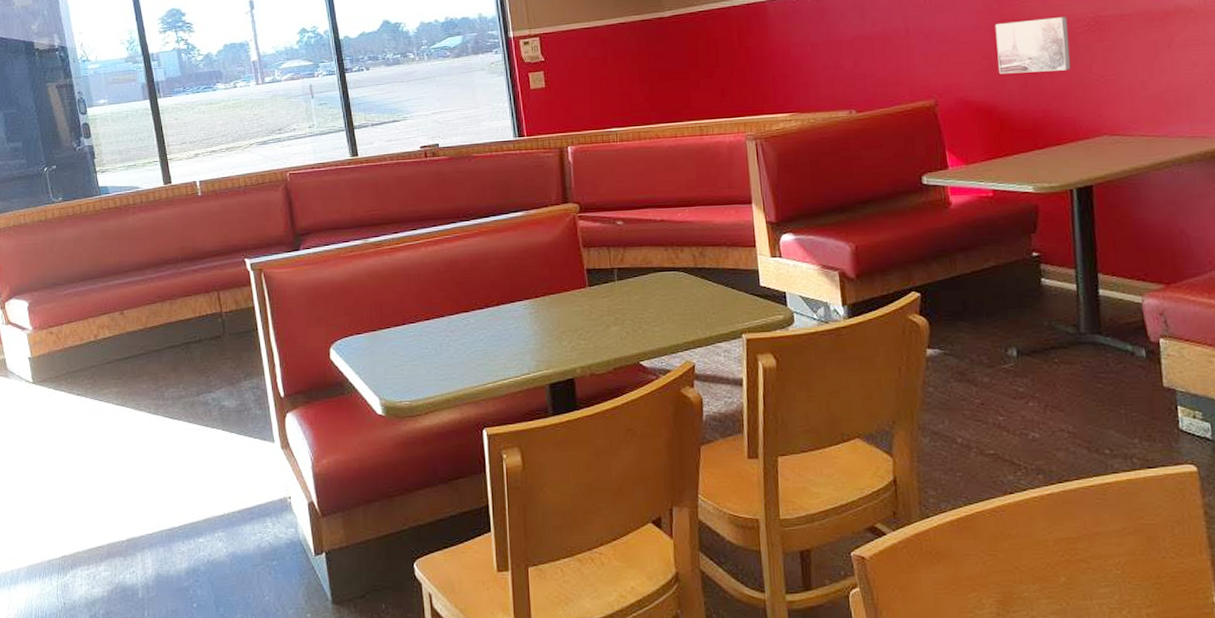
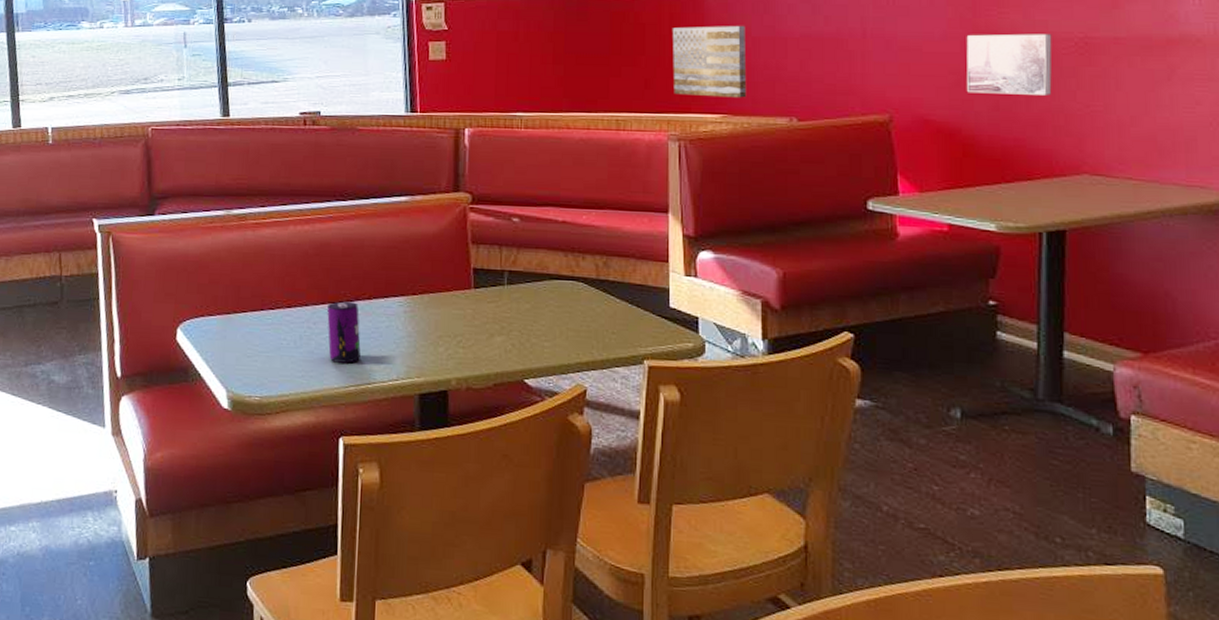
beverage can: none [462,309,495,364] -> present [327,301,361,363]
wall art: none [742,33,811,100] -> present [673,25,747,98]

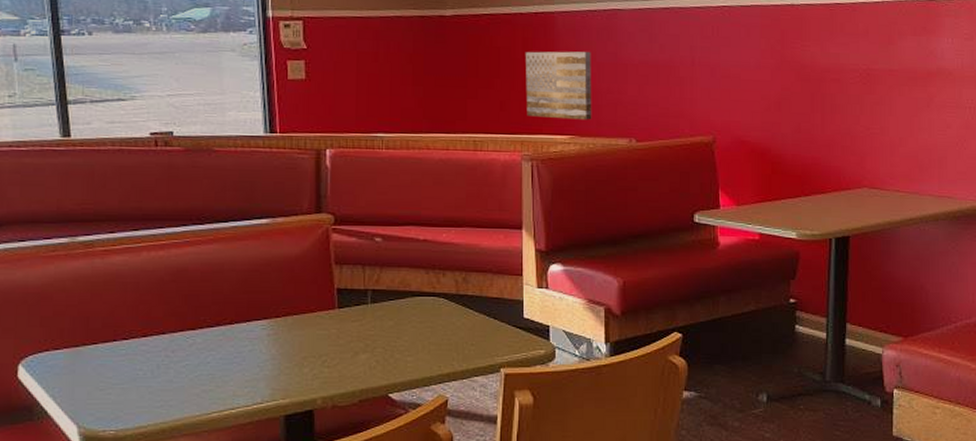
beverage can: present [327,301,361,363] -> none [186,327,223,390]
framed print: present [966,33,1052,95] -> none [776,64,843,119]

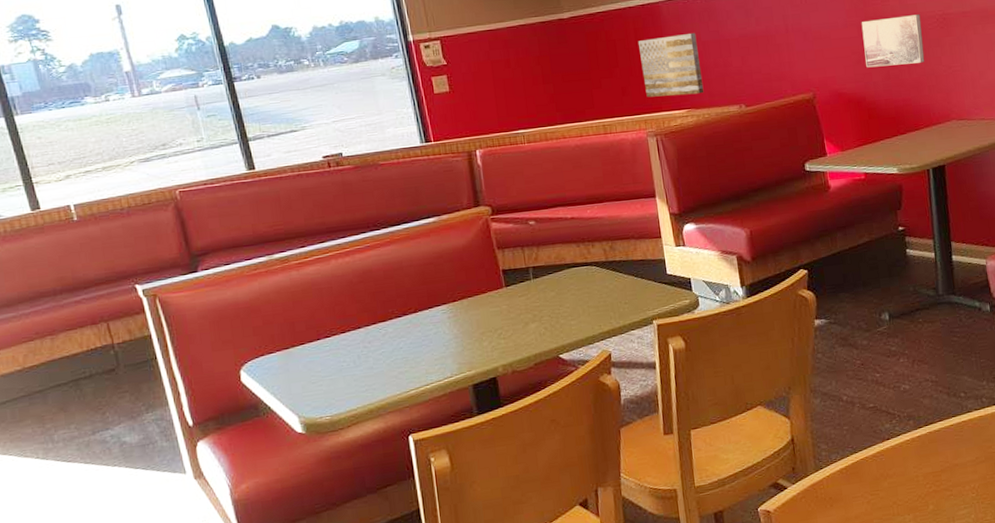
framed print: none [776,64,843,119] -> present [861,14,925,68]

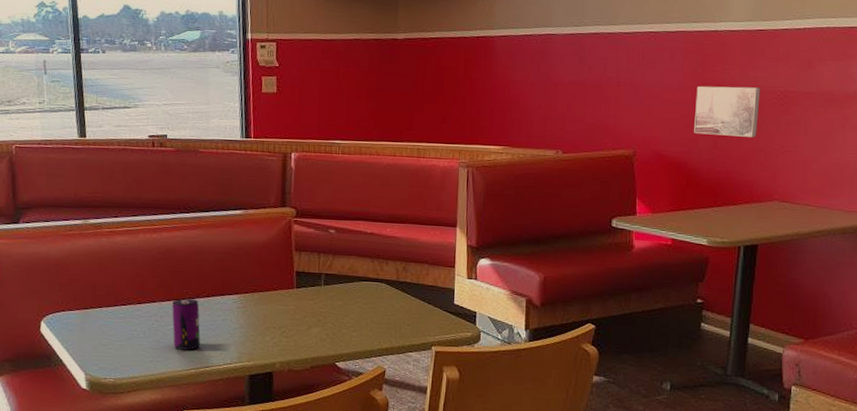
beverage can: none [379,317,416,373] -> present [172,298,201,350]
wall art: present [638,32,704,98] -> none [465,71,526,133]

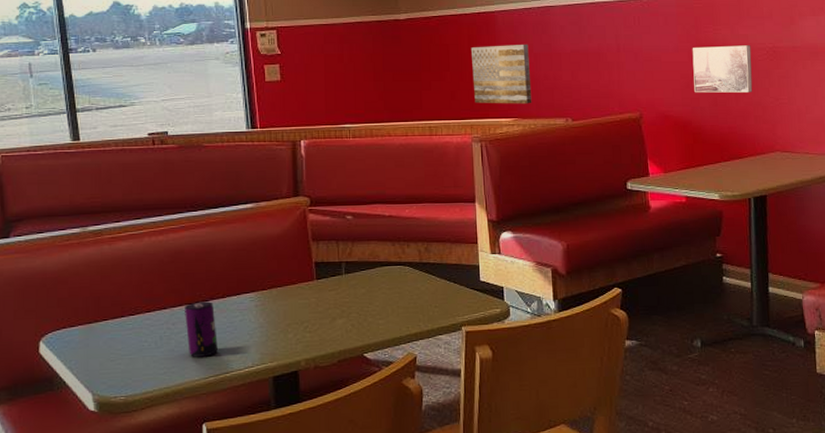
wall art: none [465,71,526,133] -> present [471,44,532,104]

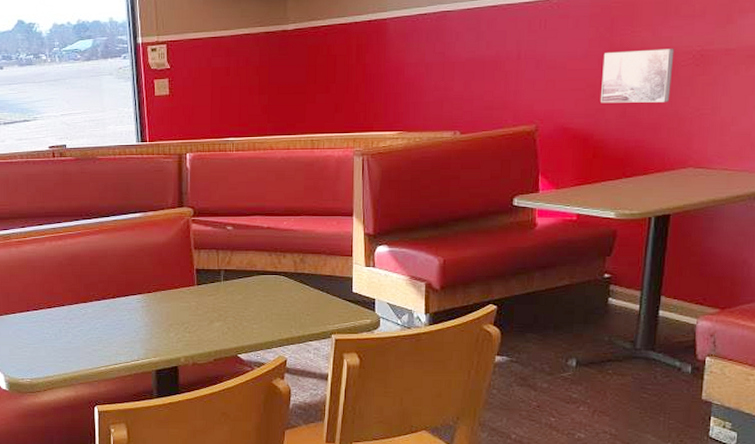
beverage can: present [185,301,218,357] -> none [80,301,108,349]
wall art: present [471,44,532,104] -> none [358,52,420,117]

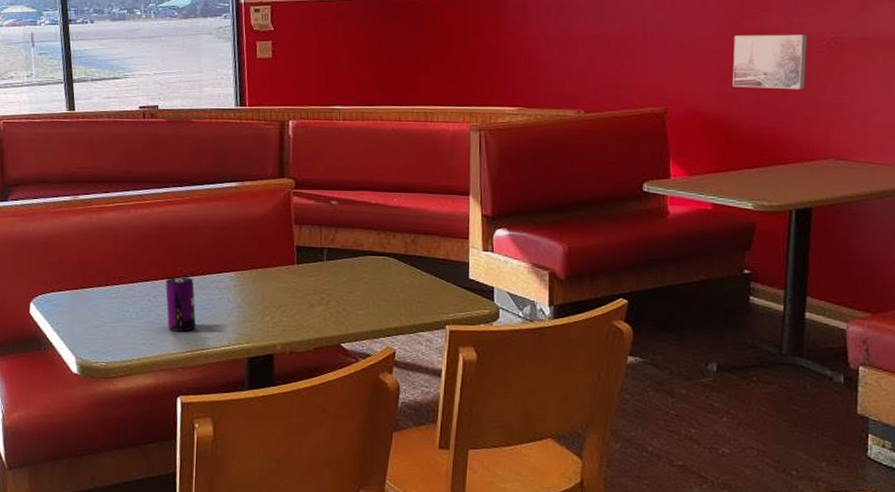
beverage can: none [80,301,108,349] -> present [165,276,196,332]

